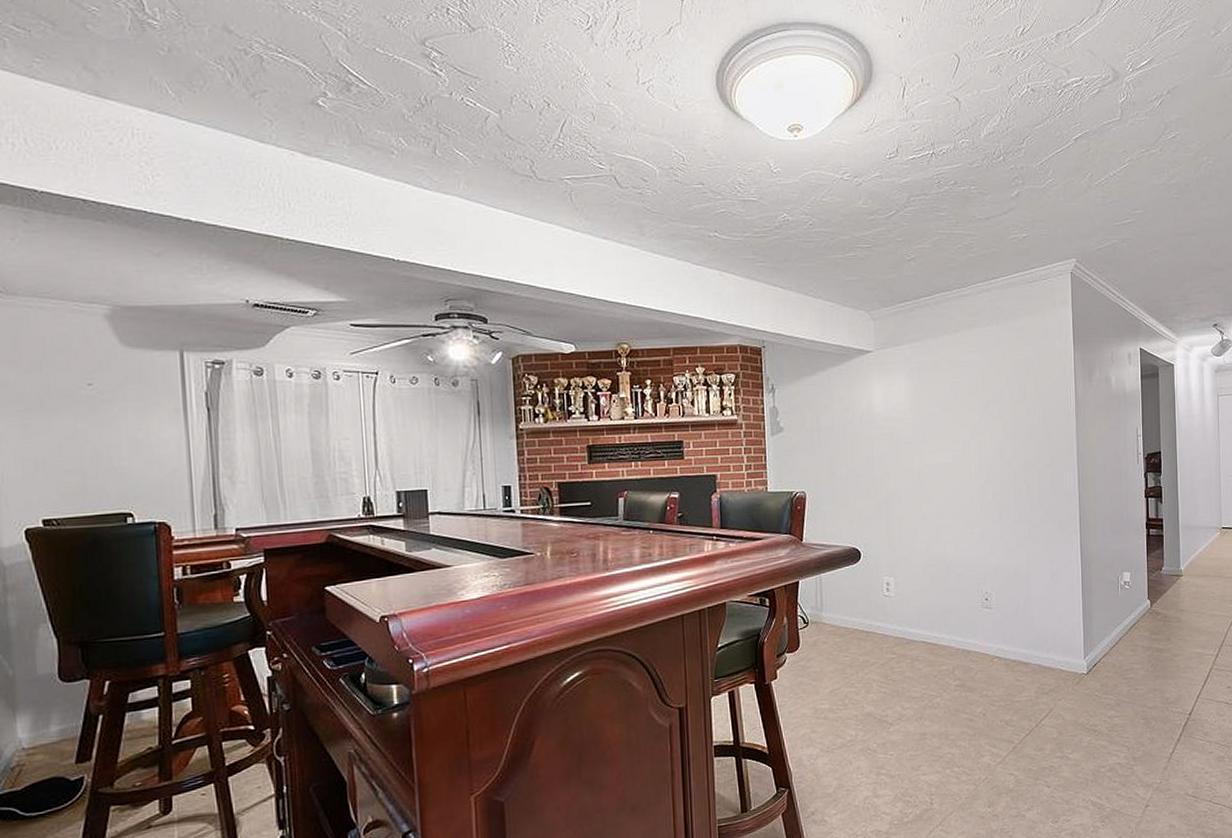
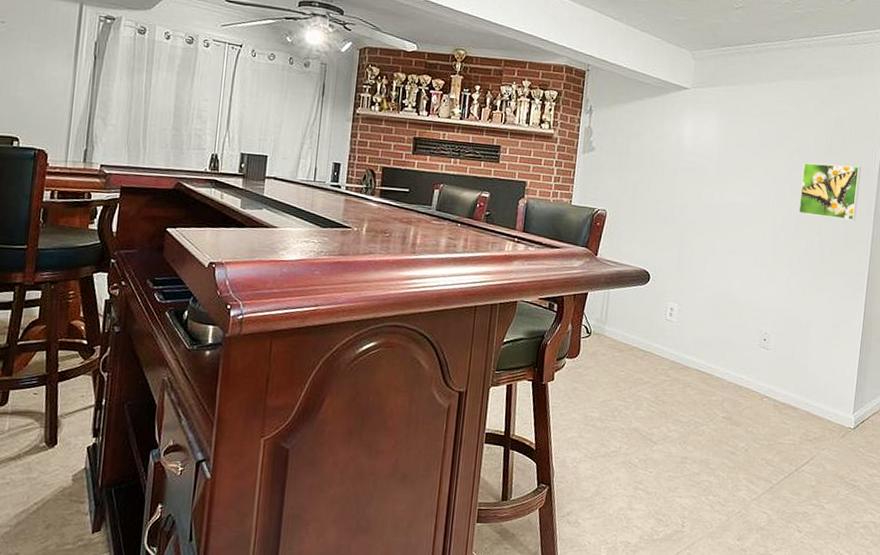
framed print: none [1000,407,1060,465] -> present [798,162,861,221]

